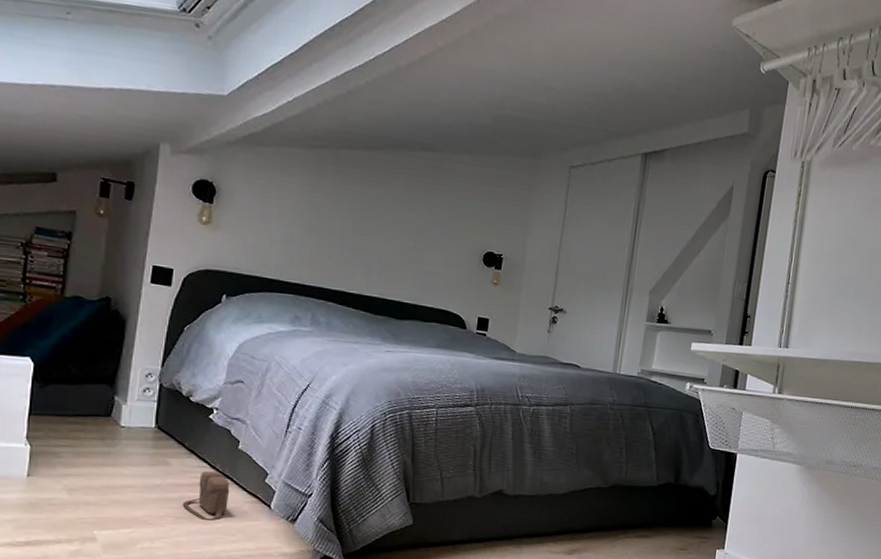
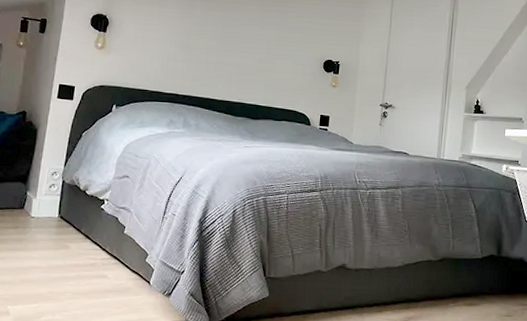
saddlebag: present [182,471,230,521] -> none [78,253,117,296]

